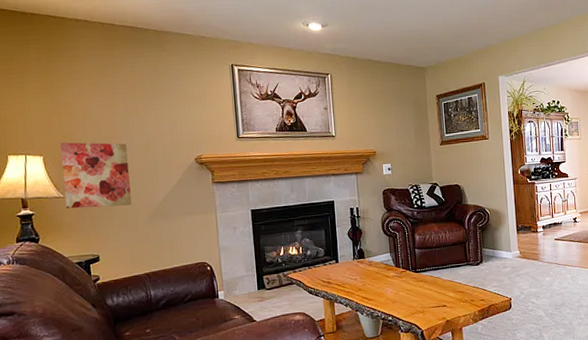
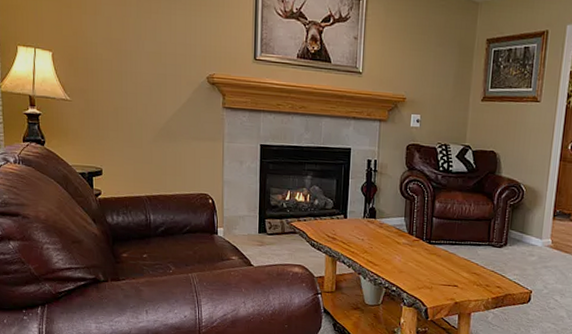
wall art: present [60,142,132,209] -> none [69,39,138,119]

